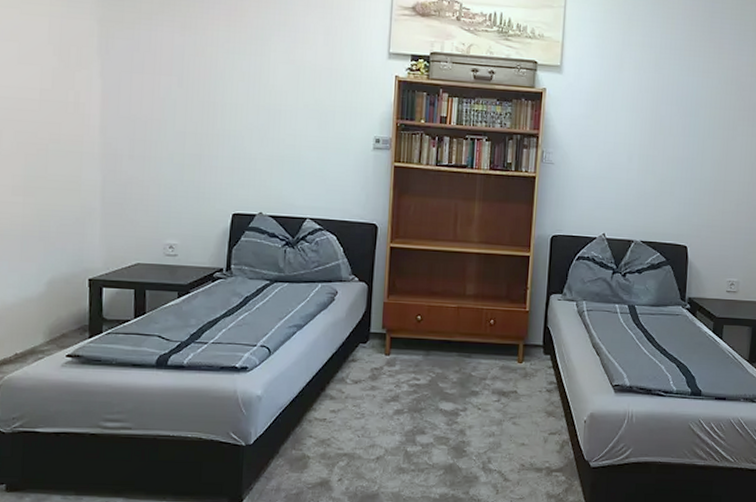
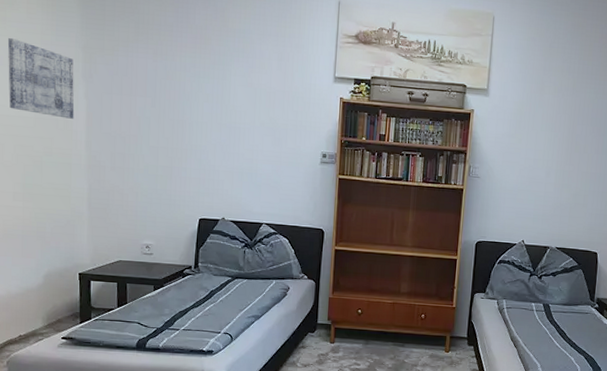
wall art: none [9,9,88,101] -> present [7,37,75,119]

